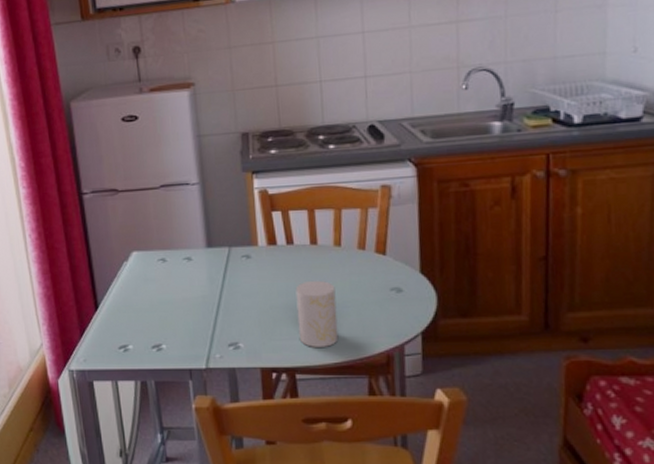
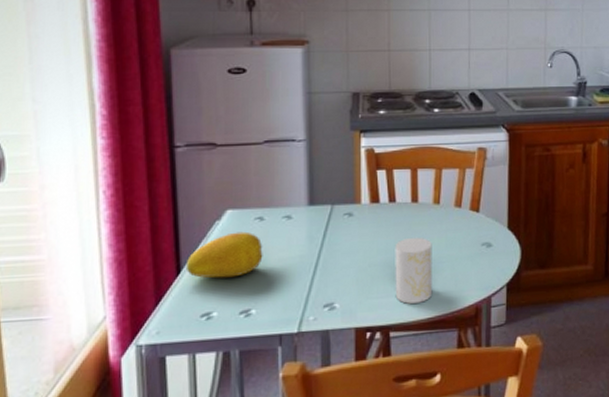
fruit: none [102,272,169,315] -> present [185,231,263,279]

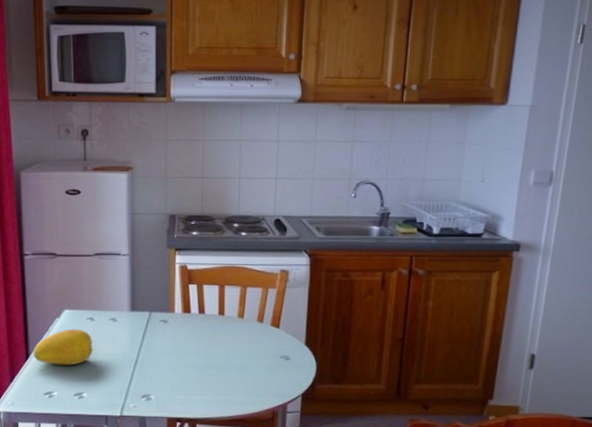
cup: present [395,237,433,304] -> none [202,345,236,402]

